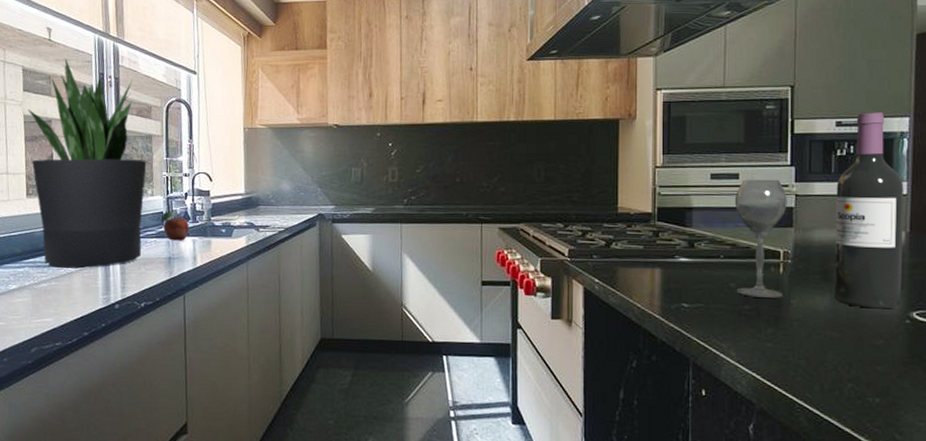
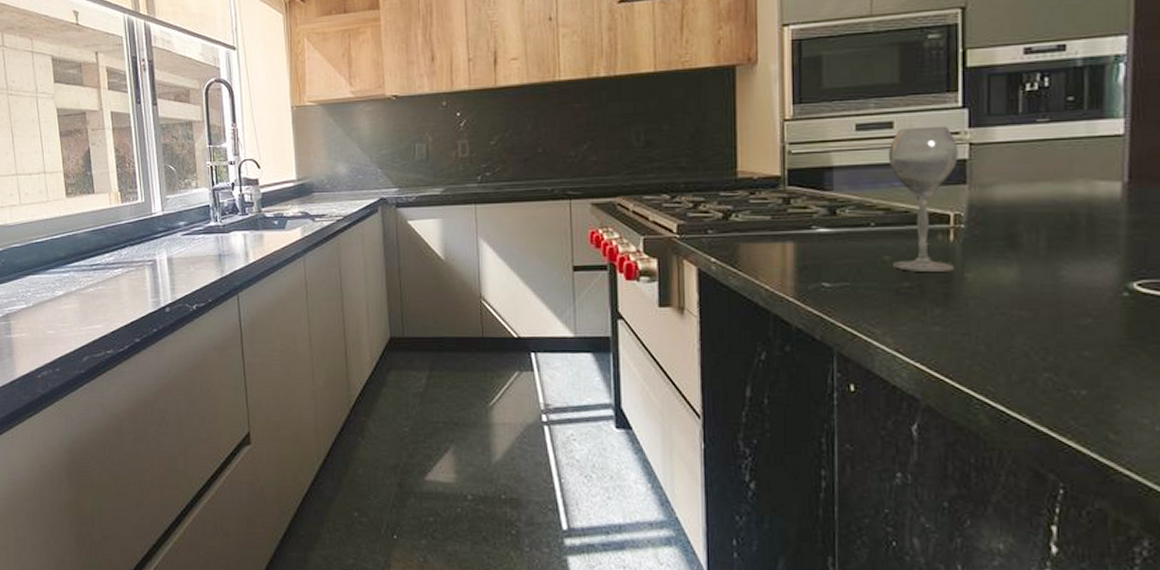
planter: present [28,59,147,268] -> none [61,44,189,271]
fruit: present [161,211,190,241] -> none [208,204,239,236]
wine bottle: present [834,112,904,309] -> none [1023,32,1121,280]

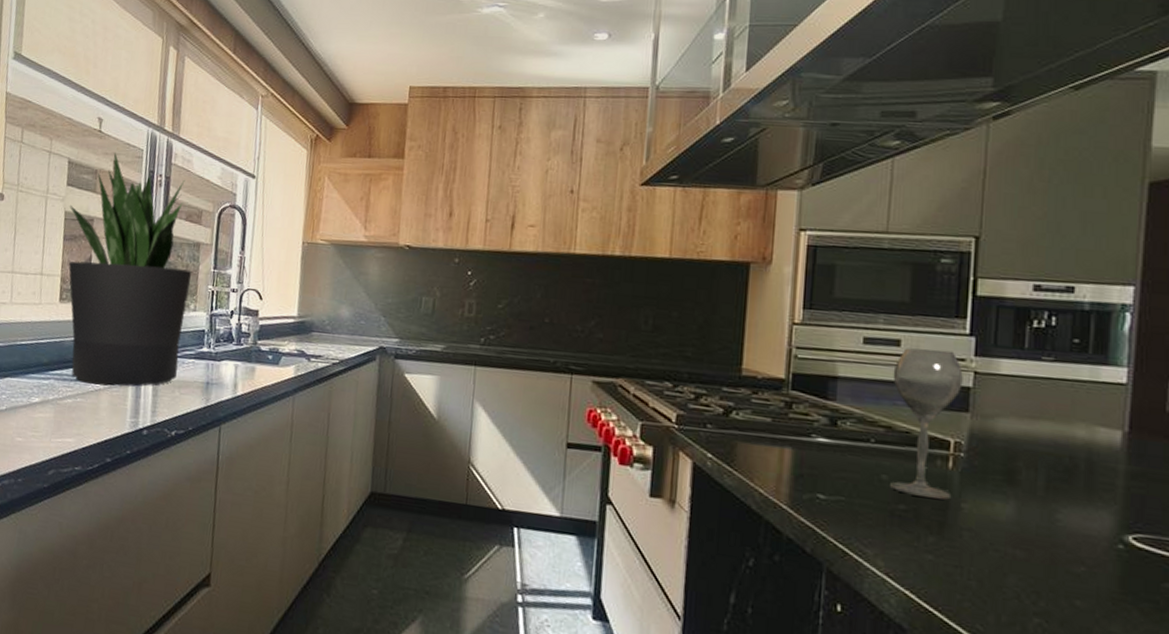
planter: none [61,44,189,271] -> present [68,153,192,387]

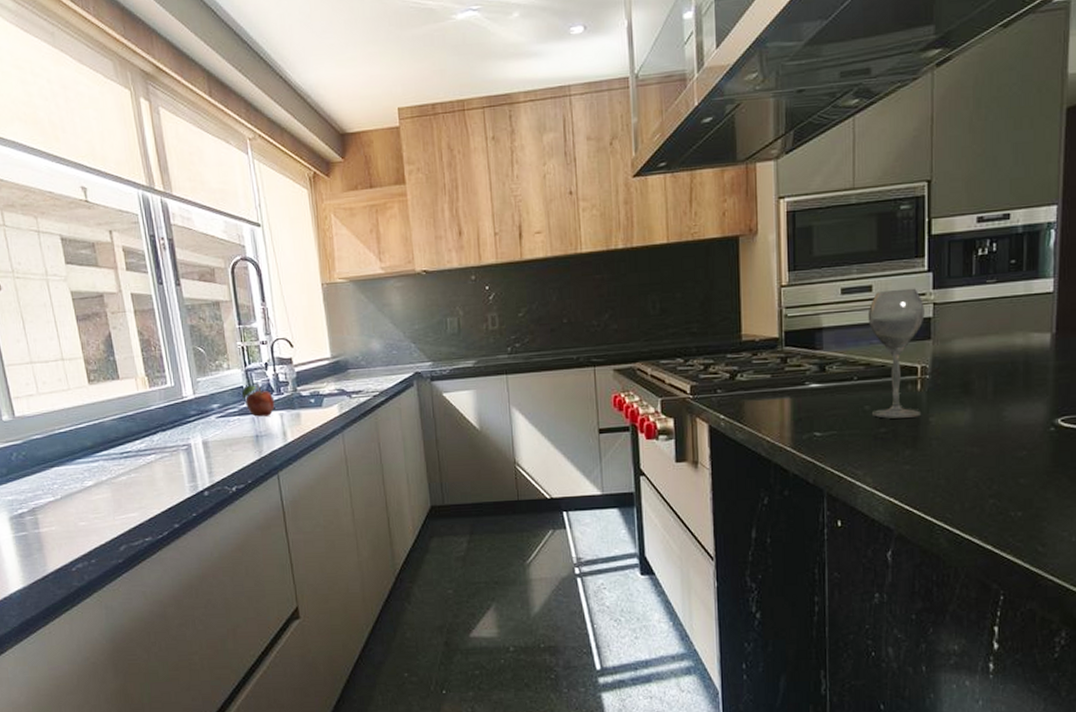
planter: present [68,153,192,387] -> none [75,222,225,458]
fruit: none [202,330,233,365] -> present [242,384,275,417]

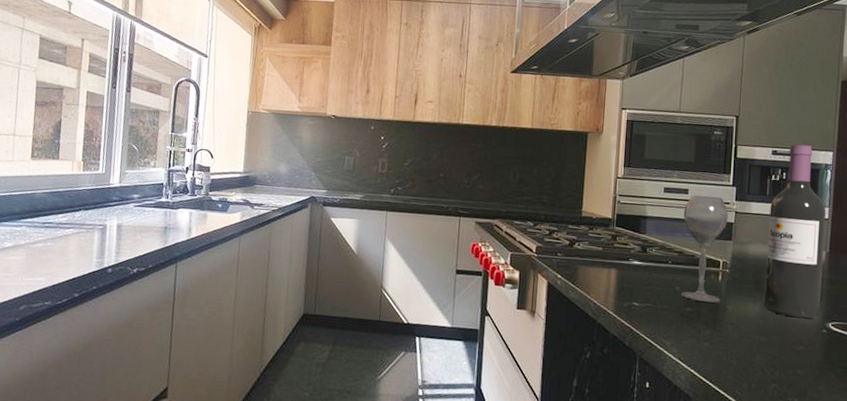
fruit: present [242,384,275,417] -> none [161,183,188,213]
wine bottle: none [975,202,1051,419] -> present [764,144,826,319]

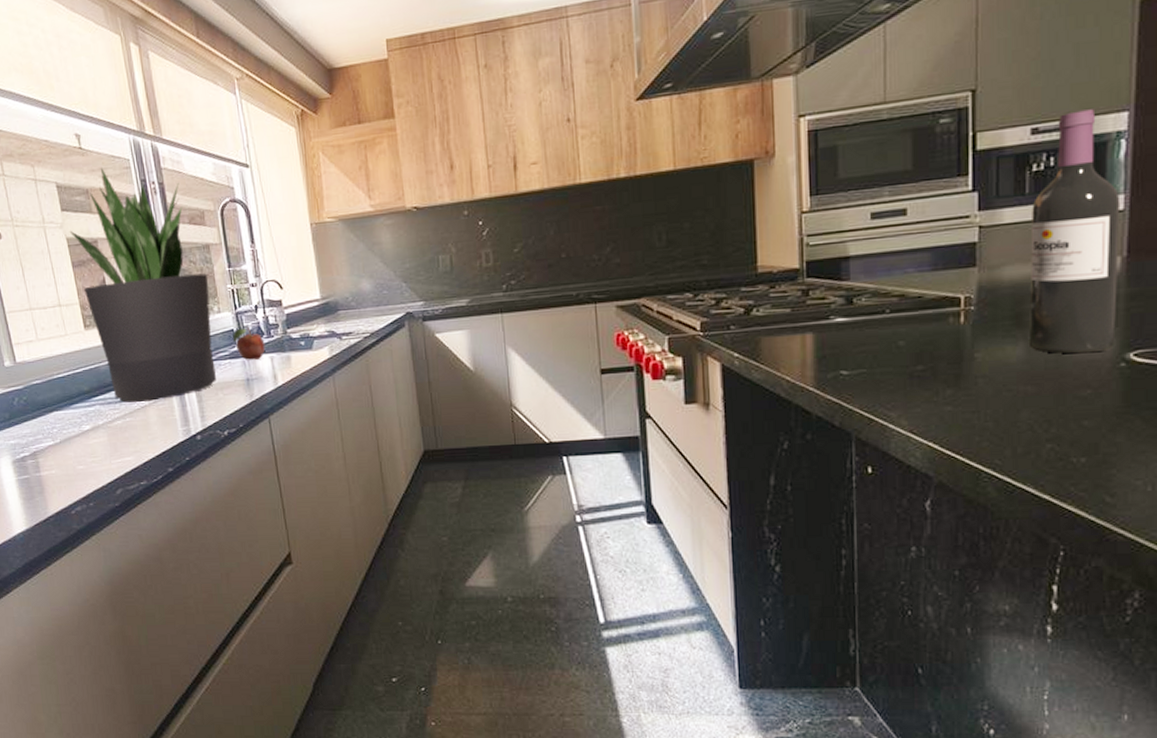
planter: none [39,32,153,232] -> present [70,168,216,402]
fruit: none [161,183,188,213] -> present [233,327,265,360]
wineglass: present [680,195,728,303] -> none [901,210,969,356]

